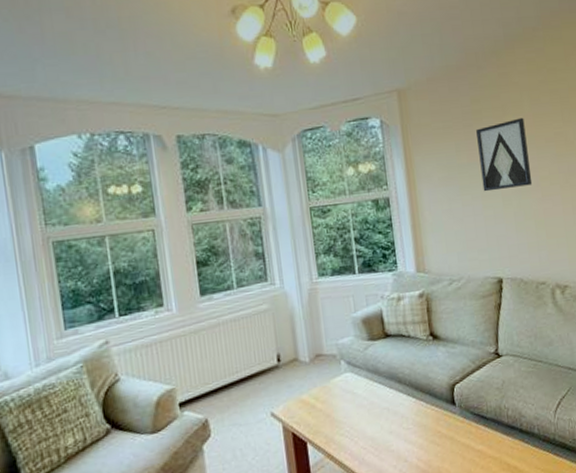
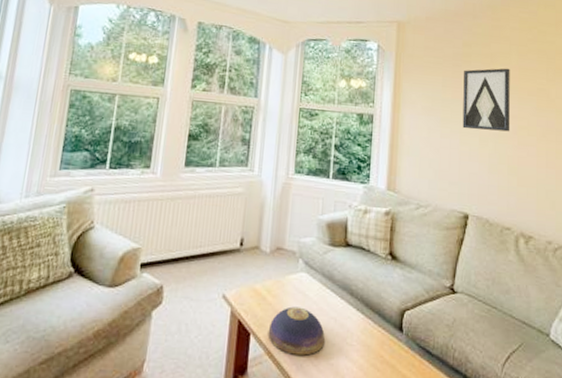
decorative bowl: none [323,406,382,452] -> present [268,306,325,356]

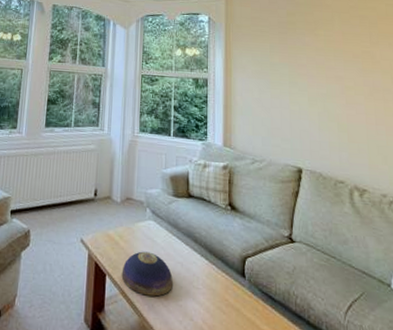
wall art: present [462,68,511,132] -> none [290,33,338,92]

